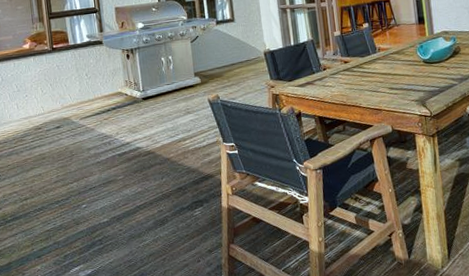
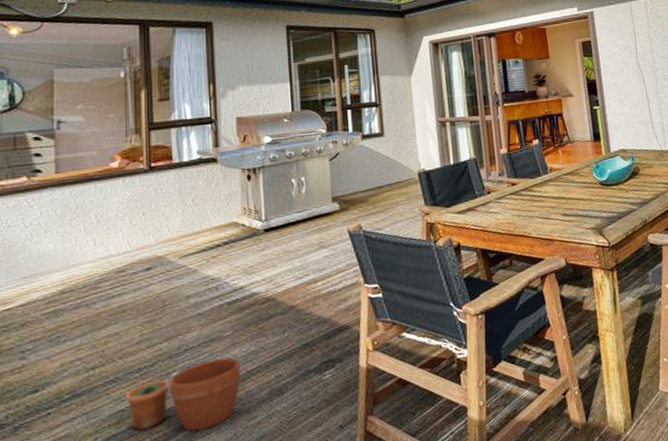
planter: none [50,210,81,245] -> present [125,380,170,430]
flowerpot: none [80,195,132,248] -> present [170,357,241,432]

